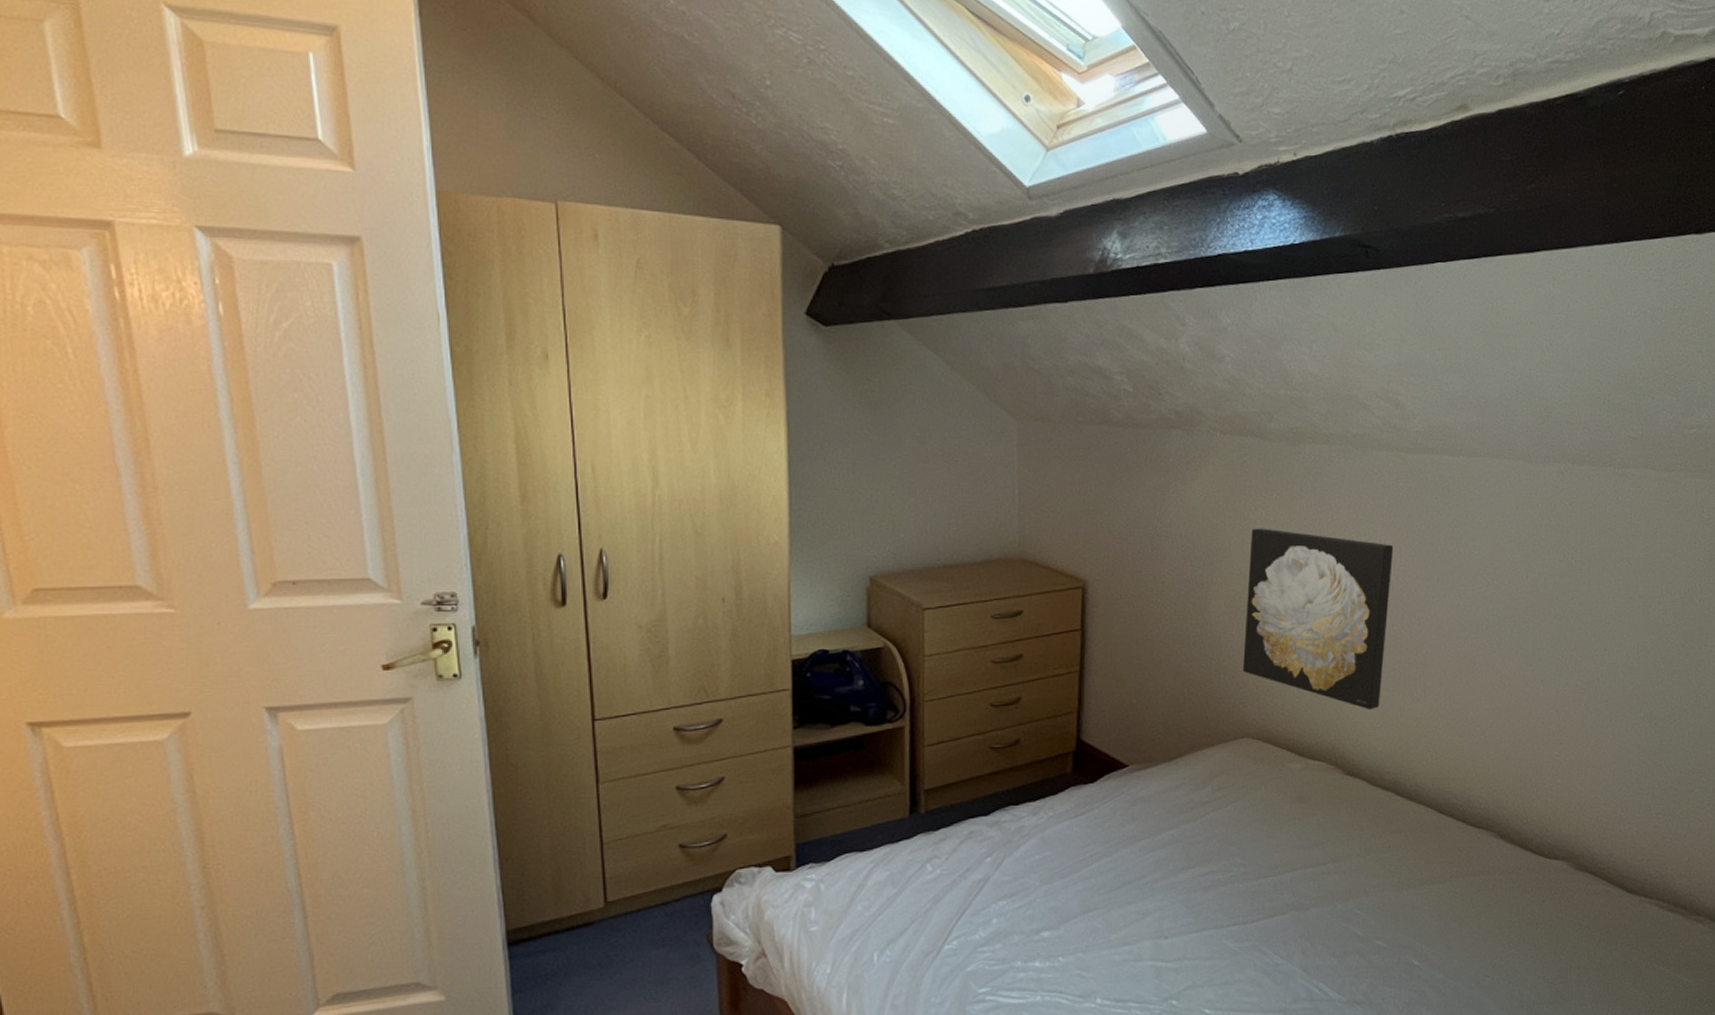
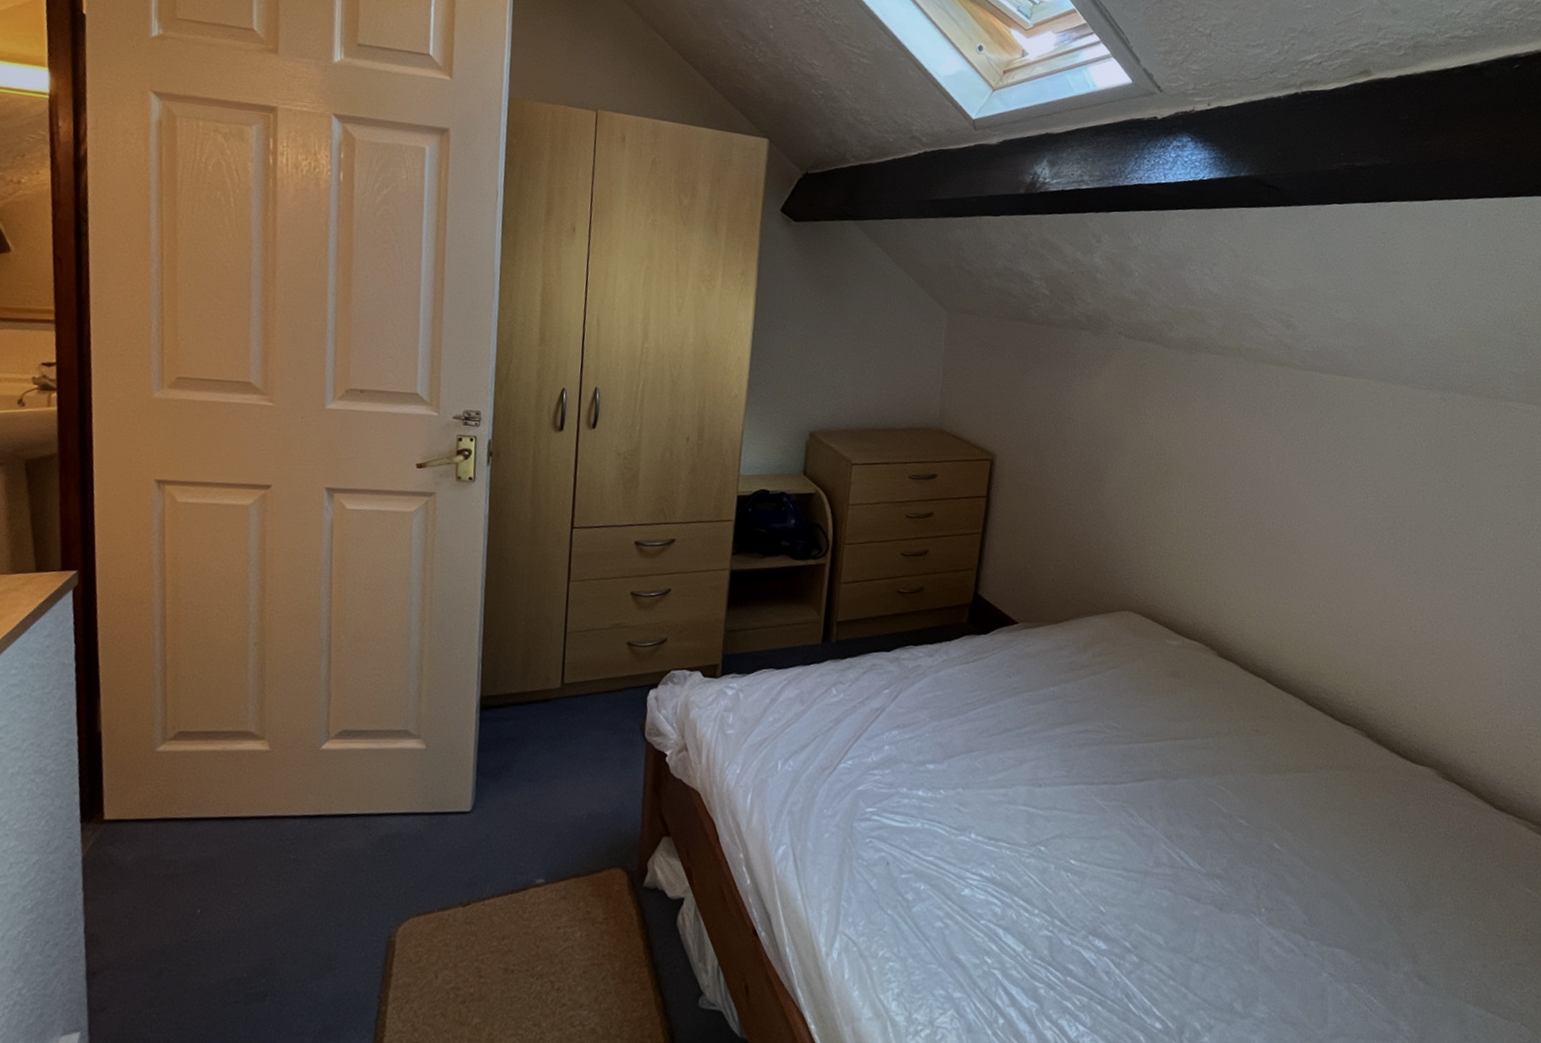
wall art: present [1242,528,1394,710] -> none [1129,423,1278,600]

